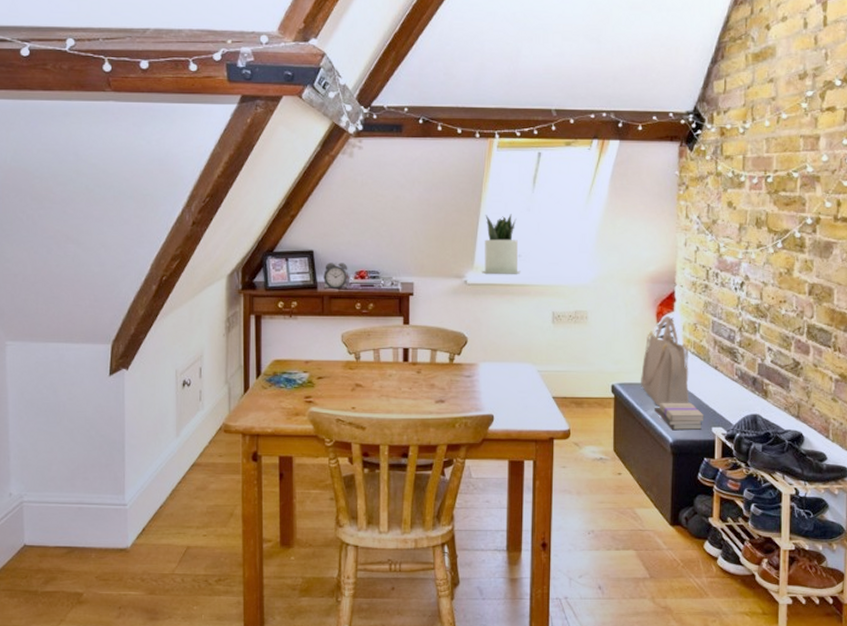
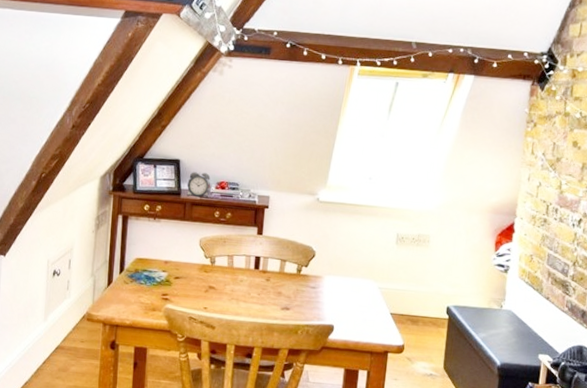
planter: present [482,214,521,275] -> none [334,137,371,197]
handbag: present [640,315,690,405] -> none [474,245,523,330]
books: present [653,402,703,431] -> none [484,326,532,356]

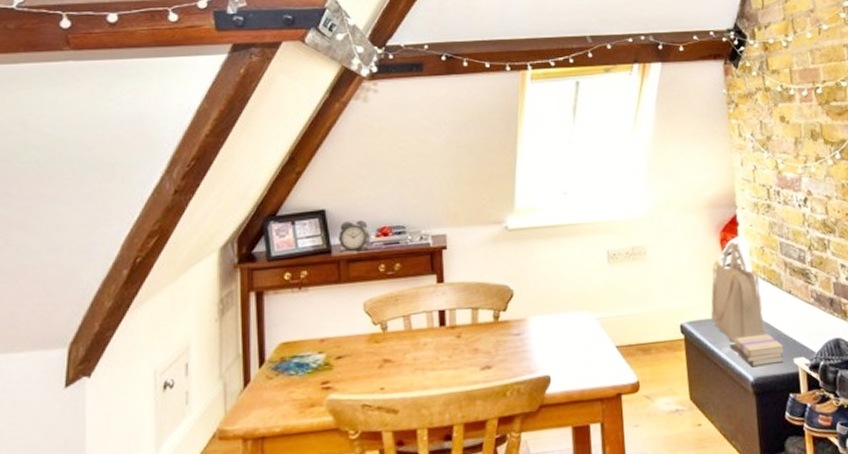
handbag: none [474,245,523,330] -> present [710,241,766,342]
books: none [484,326,532,356] -> present [729,333,784,368]

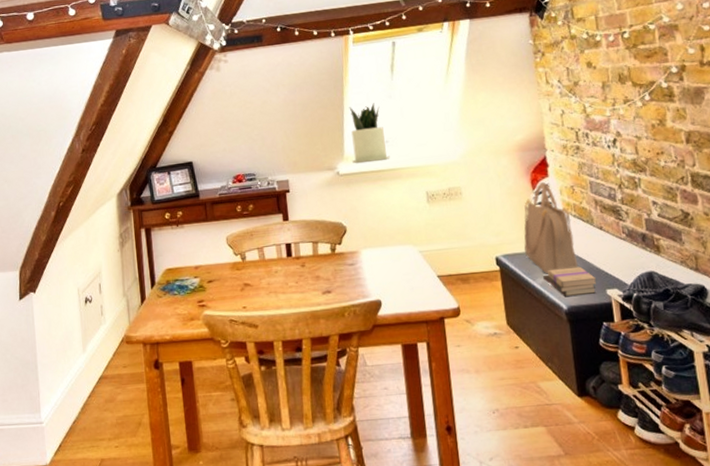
alarm clock: present [338,220,370,253] -> none [204,169,228,197]
planter: none [523,149,568,218] -> present [349,103,390,164]

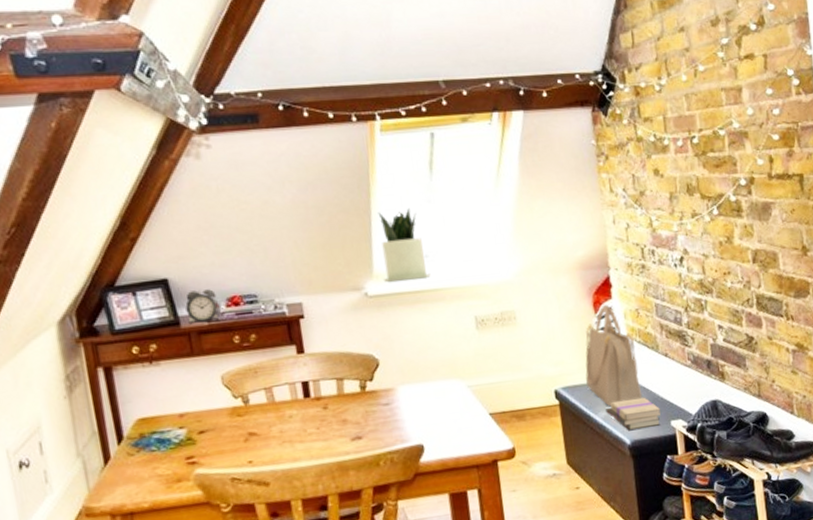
alarm clock: none [204,169,228,197] -> present [185,289,221,325]

